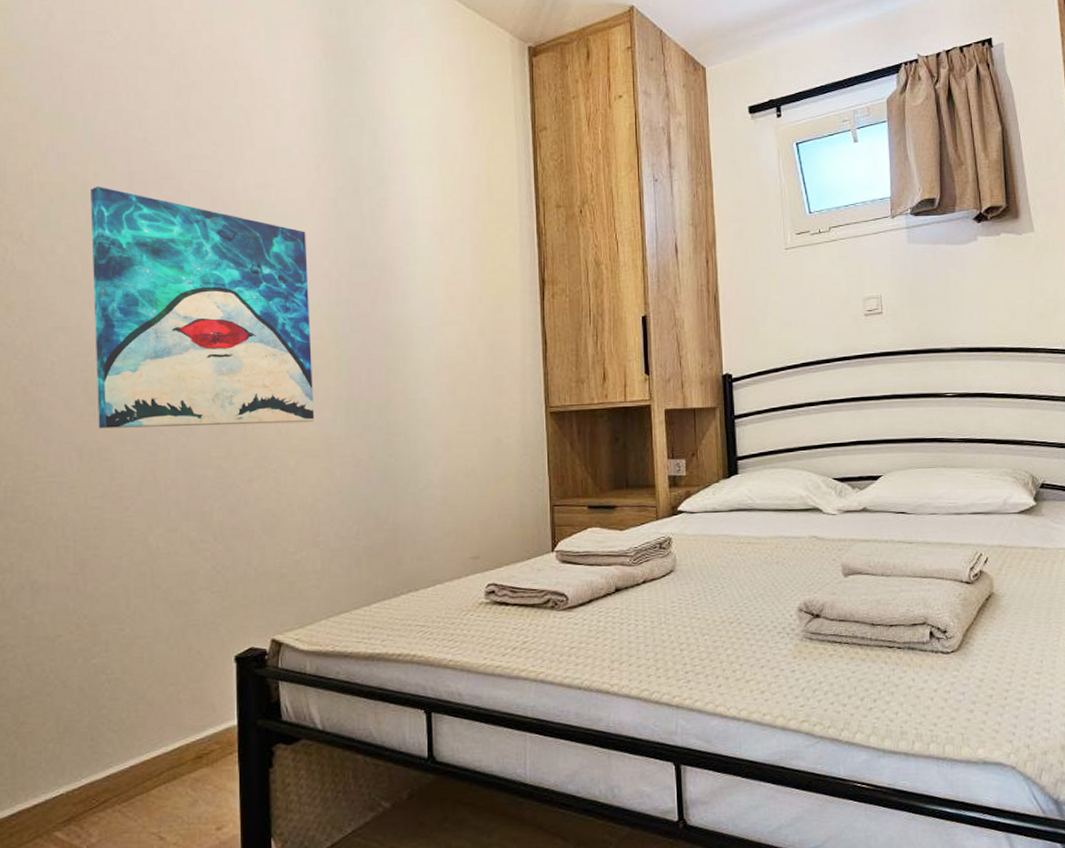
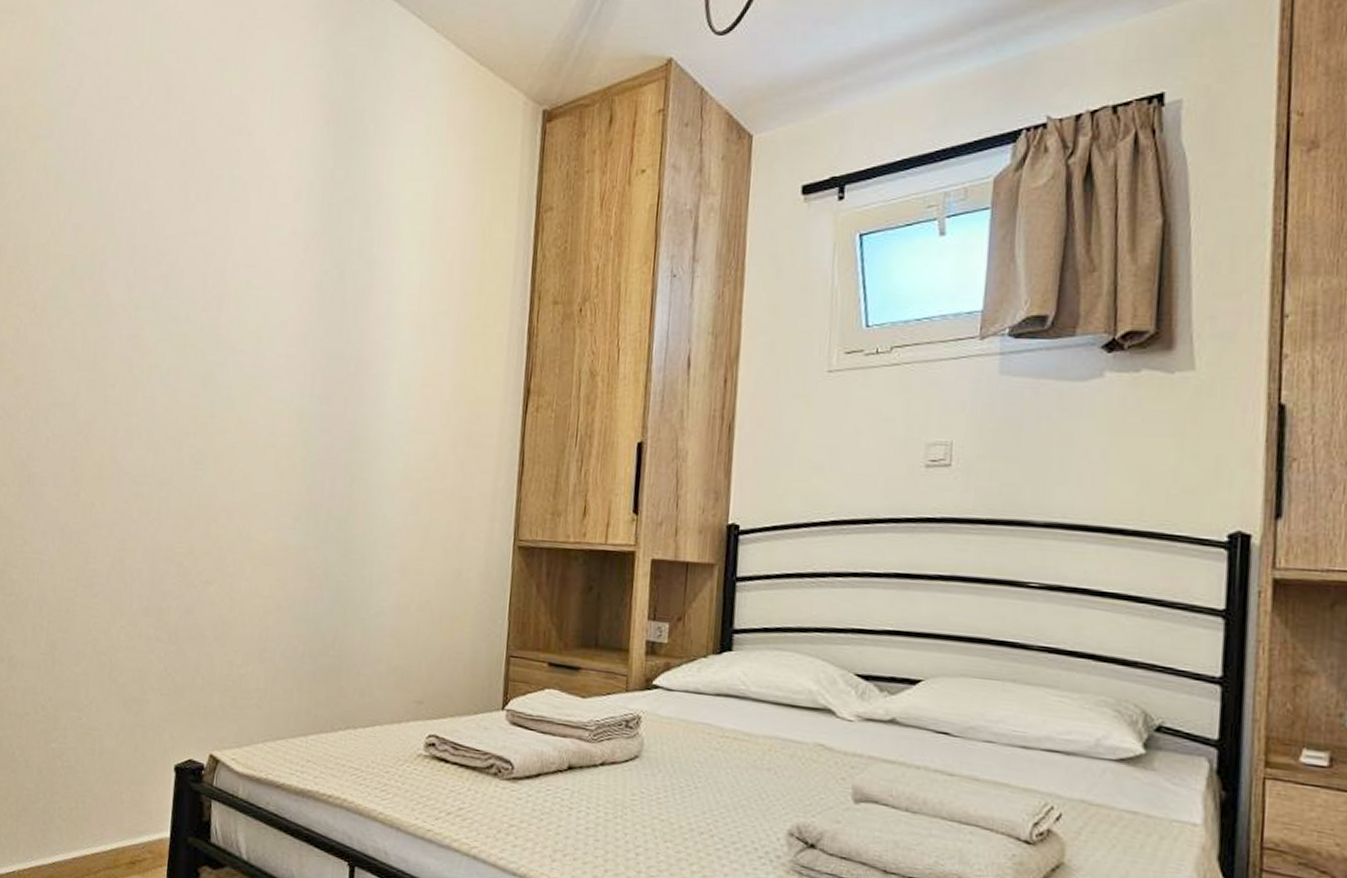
wall art: present [90,185,315,429] -> none [80,259,288,528]

